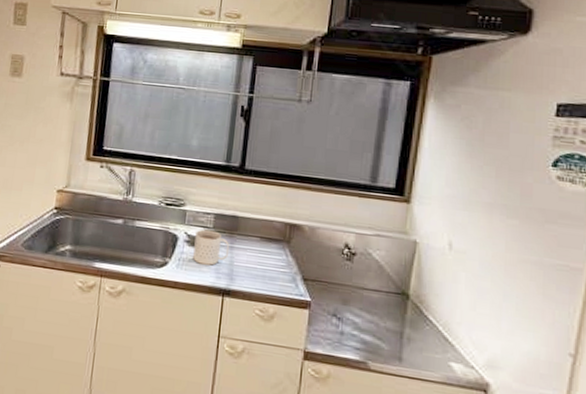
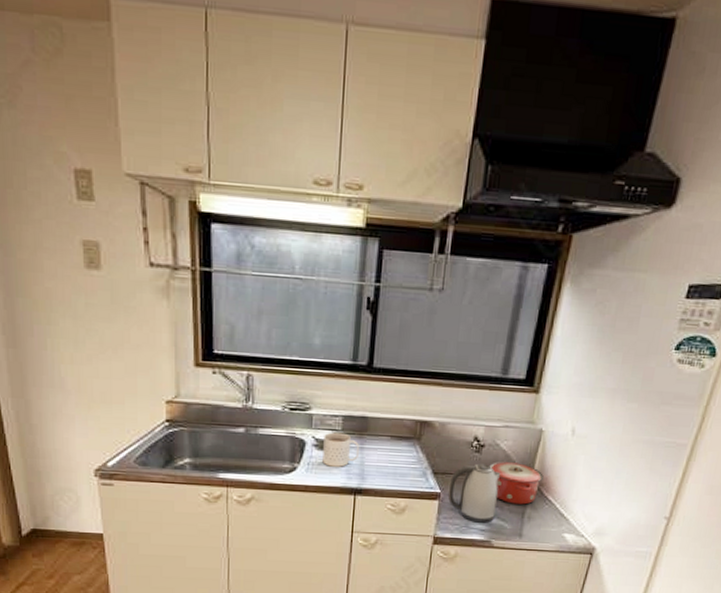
kettle: none [318,272,374,341] -> present [447,463,500,523]
casserole: none [362,271,421,324] -> present [489,461,543,505]

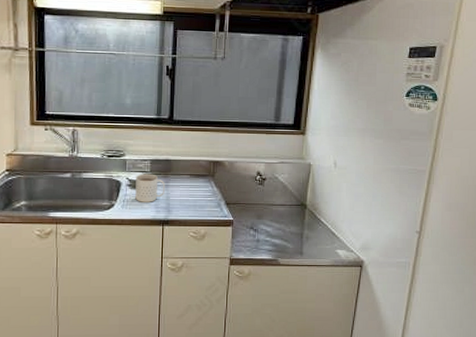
kettle: present [447,463,500,523] -> none [239,194,280,244]
casserole: present [489,461,543,505] -> none [271,191,315,227]

